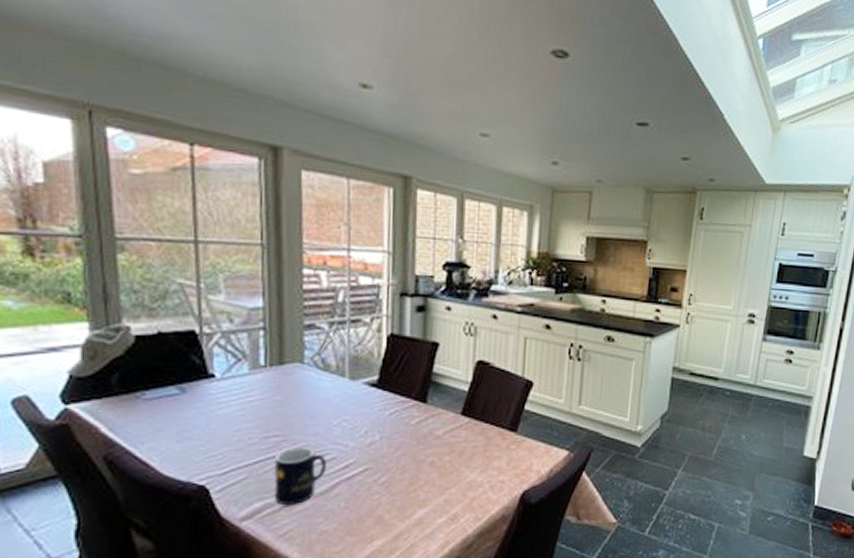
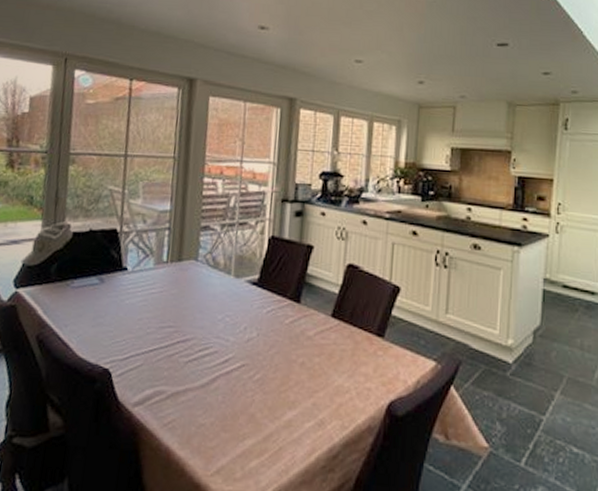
mug: present [274,447,326,506] -> none [163,339,209,395]

